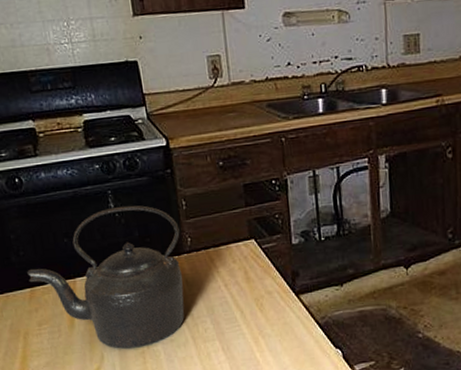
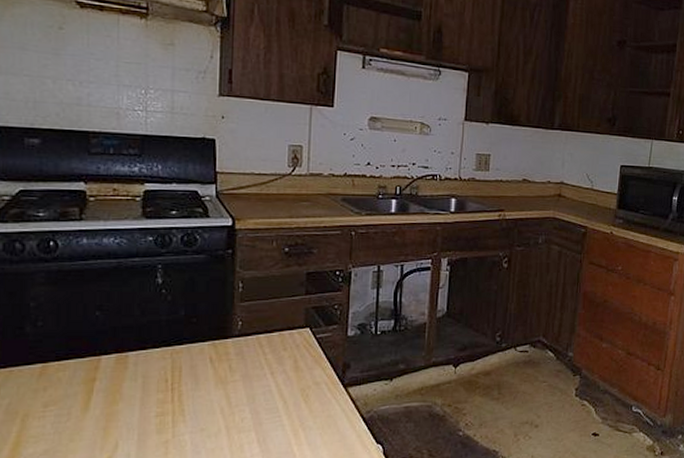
kettle: present [27,205,185,349] -> none [42,282,231,437]

